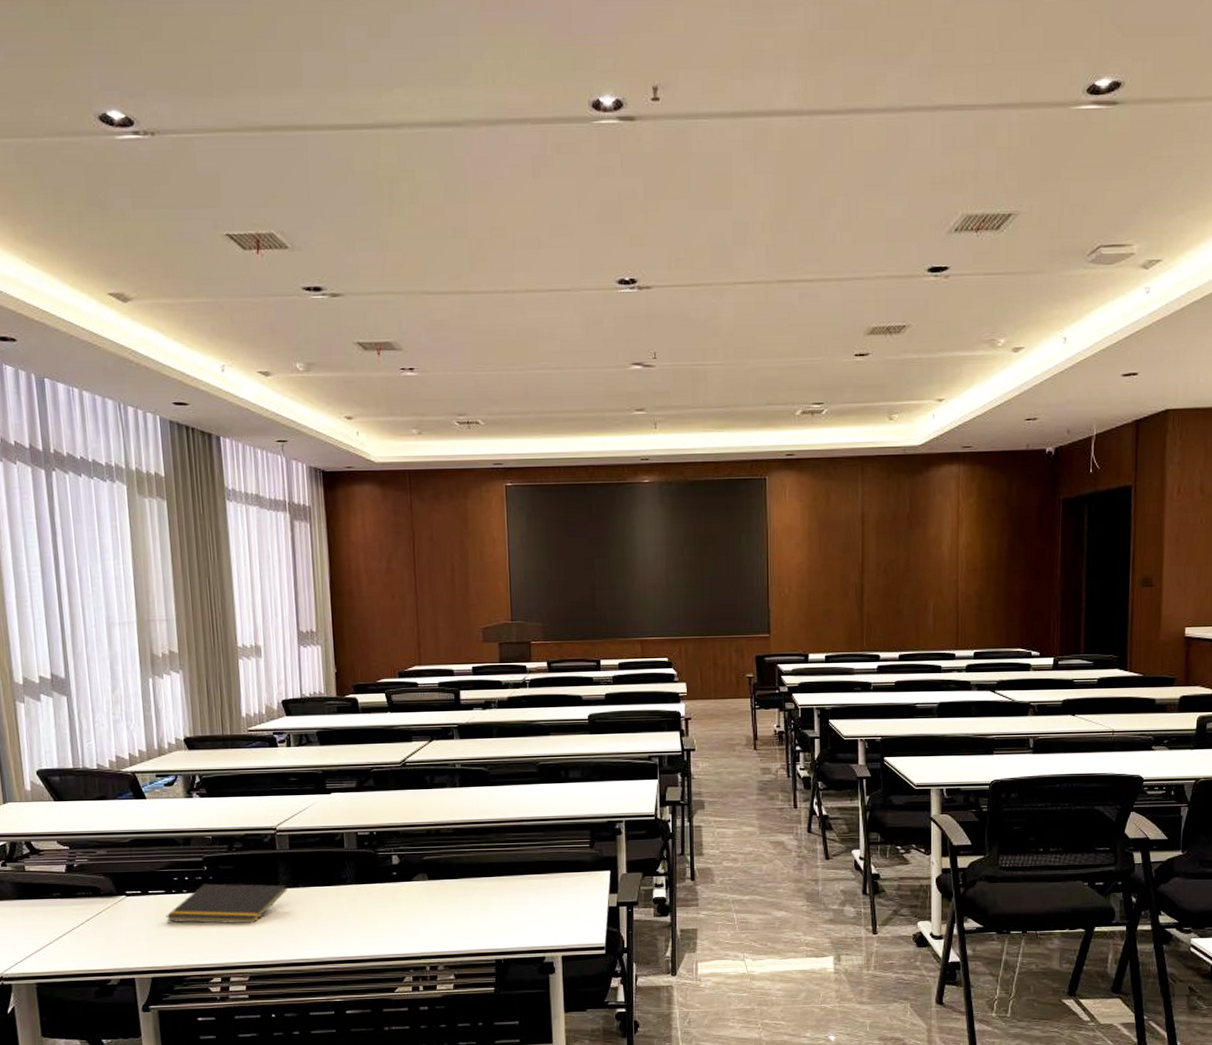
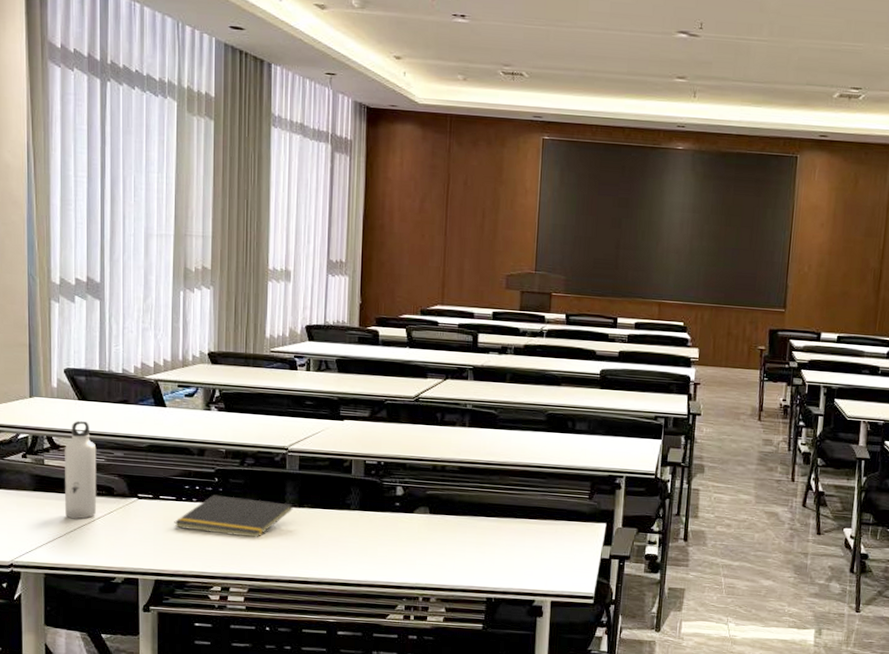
water bottle: none [45,821,84,924] -> present [64,420,97,519]

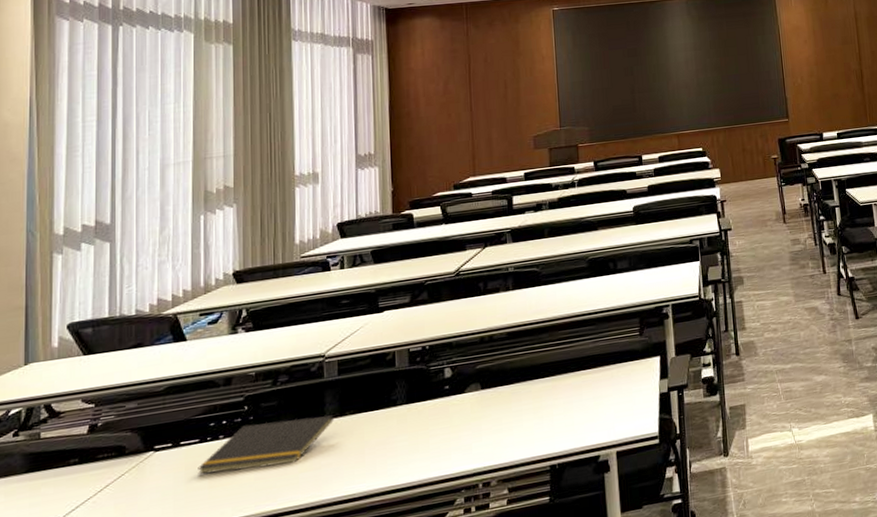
water bottle: present [64,420,97,519] -> none [64,376,105,495]

